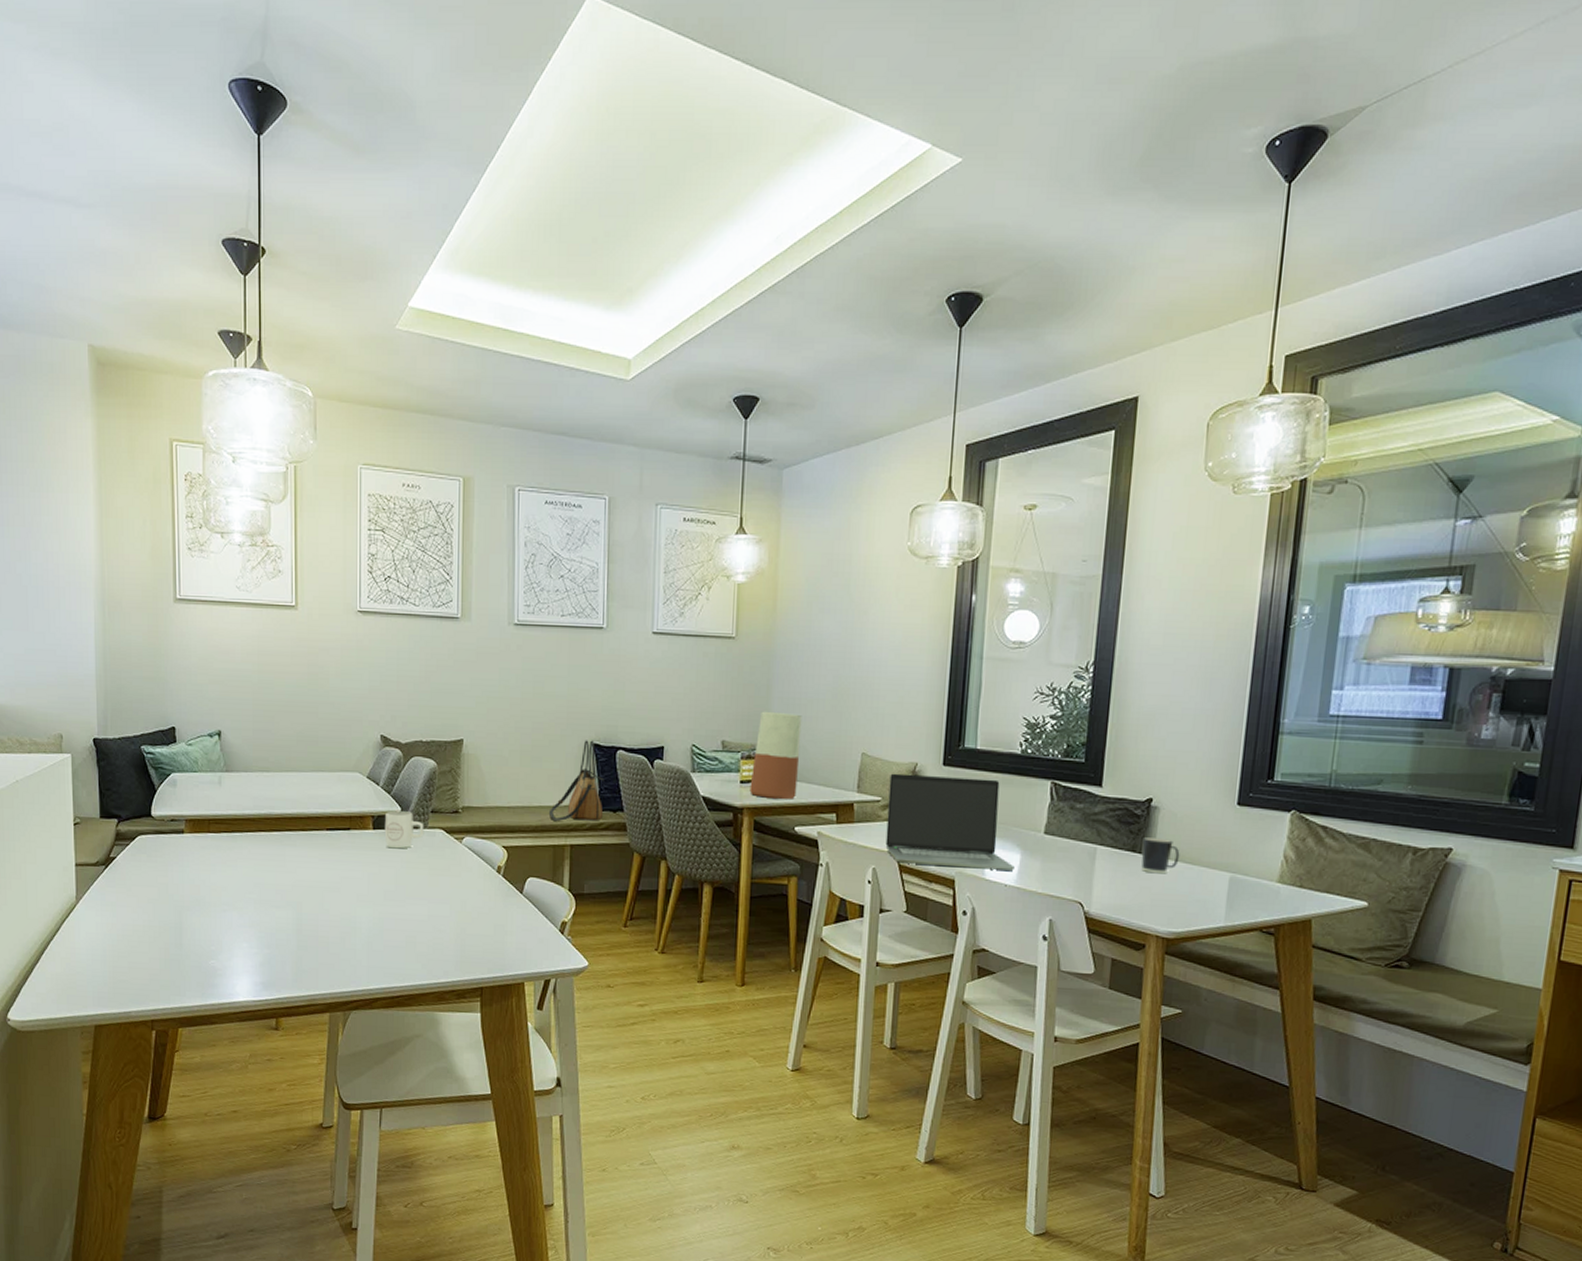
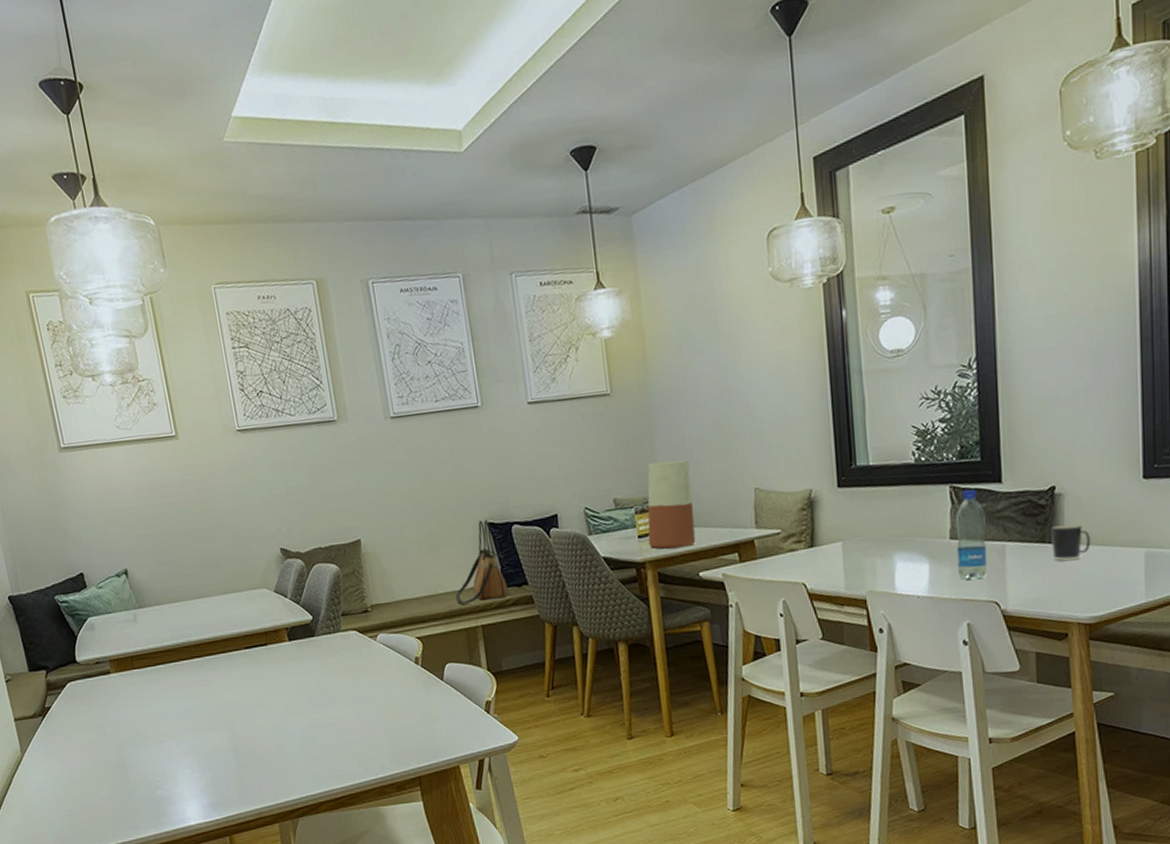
mug: present [384,811,424,849] -> none [297,618,339,657]
laptop: present [885,773,1015,871] -> none [786,493,925,592]
bottle: none [1047,789,1082,878] -> present [955,489,988,581]

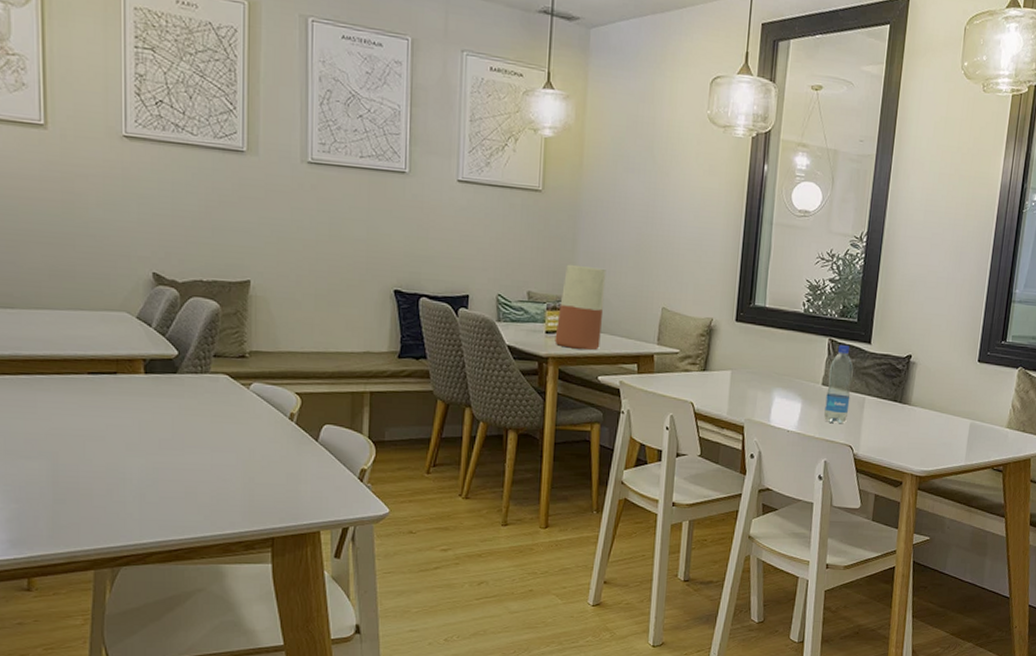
tote bag: present [455,519,508,606] -> none [346,286,407,368]
mug: present [1051,524,1091,561] -> none [901,389,932,421]

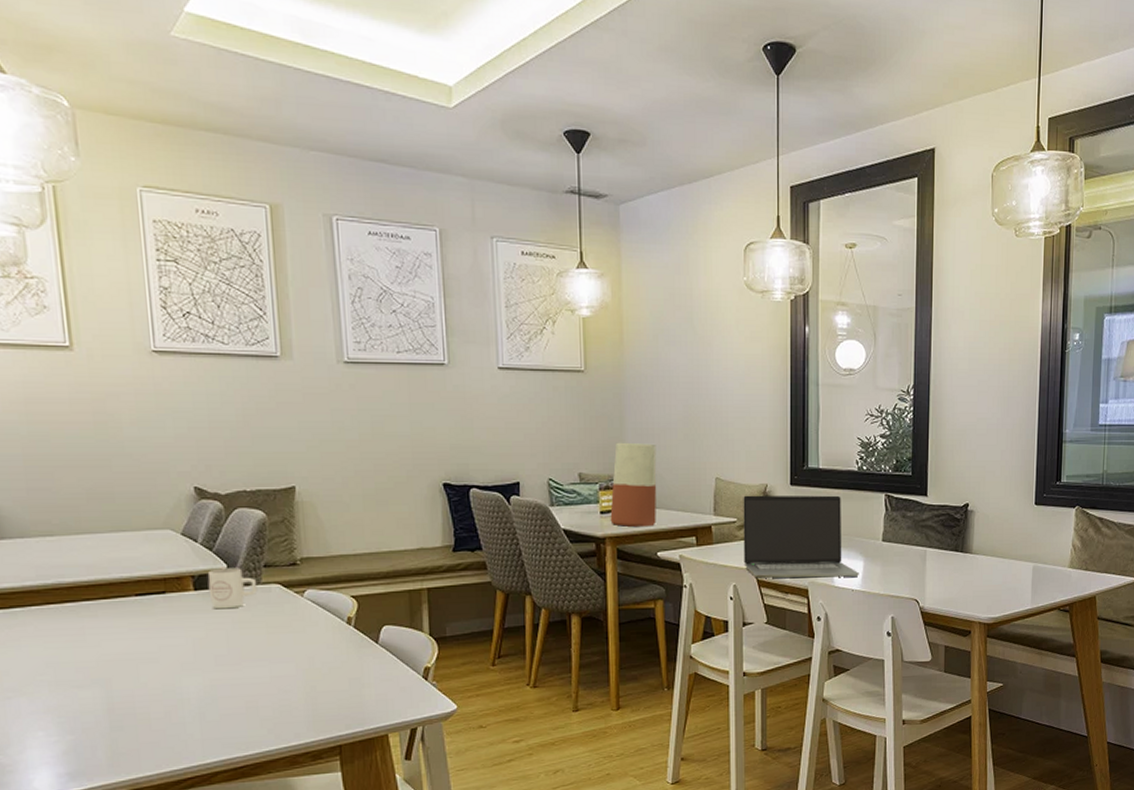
mug: none [158,354,206,395] -> present [207,568,258,609]
laptop: none [682,327,796,418] -> present [743,495,859,578]
bottle: present [824,345,854,424] -> none [887,500,912,579]

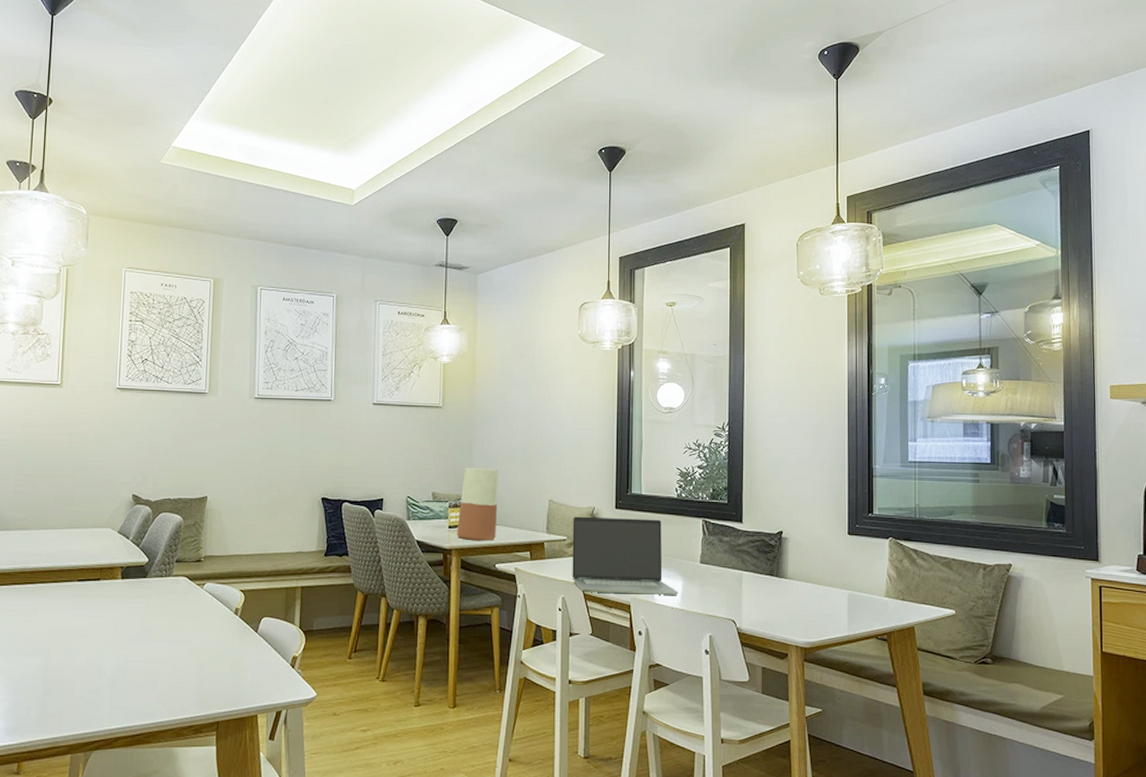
mug: present [207,568,258,609] -> none [132,561,169,596]

